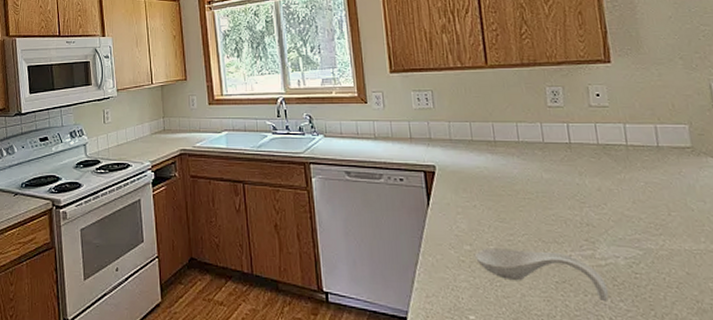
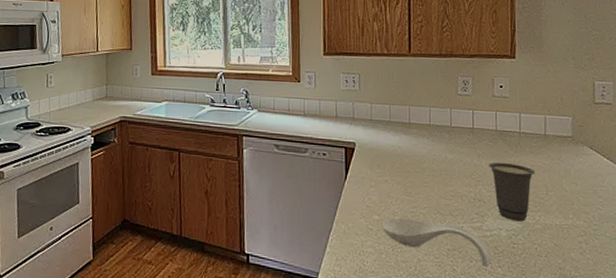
cup: none [593,181,652,248] -> present [488,162,536,222]

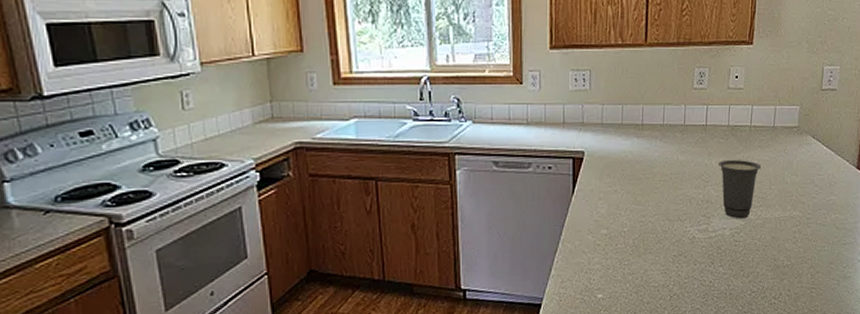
spoon rest: present [381,218,491,268] -> none [609,229,714,269]

